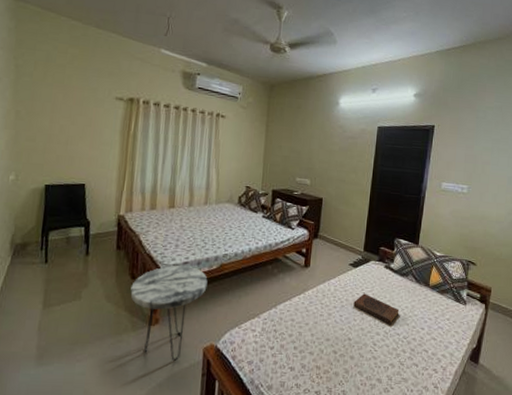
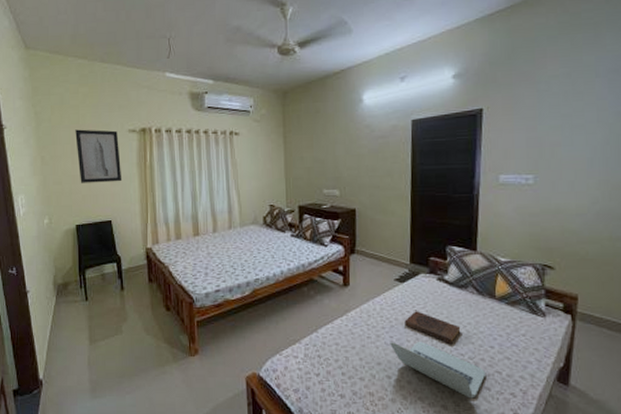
wall art: none [56,89,104,147] -> present [75,129,123,183]
side table: present [130,265,208,361] -> none [167,294,242,390]
laptop: none [339,320,415,373] -> present [390,342,485,399]

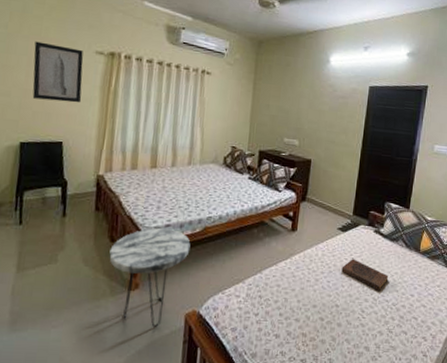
side table: none [167,294,242,390] -> present [109,228,191,327]
laptop: present [390,342,485,399] -> none [326,286,404,341]

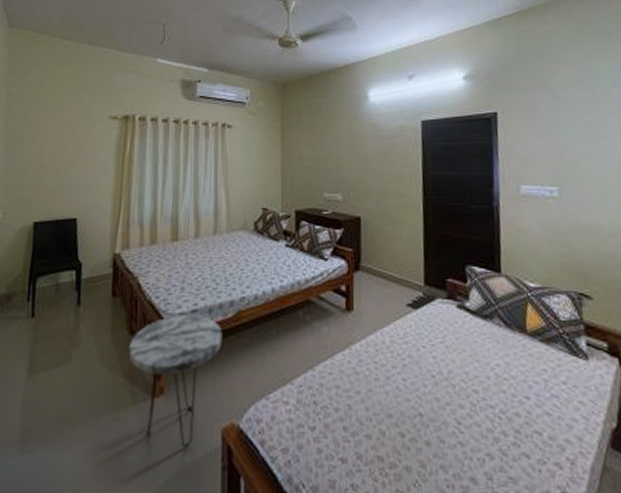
wall art: present [32,41,84,103] -> none [46,113,97,174]
book: present [341,259,389,291] -> none [420,346,489,391]

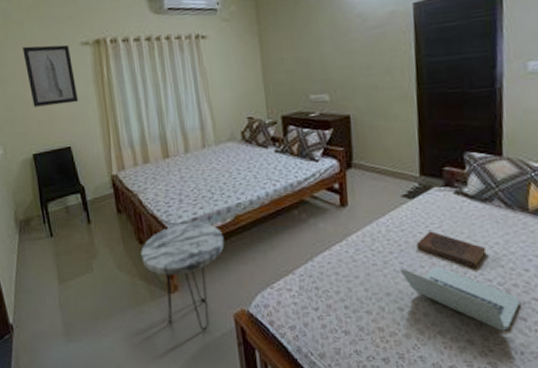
wall art: none [46,113,97,174] -> present [22,44,79,107]
laptop: none [402,386,522,469] -> present [400,267,520,331]
book: none [420,346,489,391] -> present [416,231,487,268]

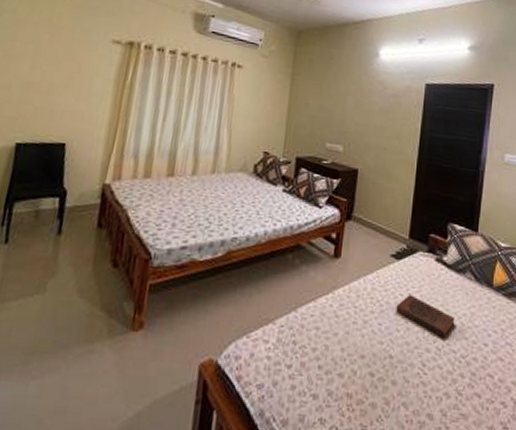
wall art: present [22,44,79,107] -> none [35,28,98,99]
side table: present [141,223,225,330] -> none [109,250,211,381]
laptop: present [400,267,520,331] -> none [377,330,477,407]

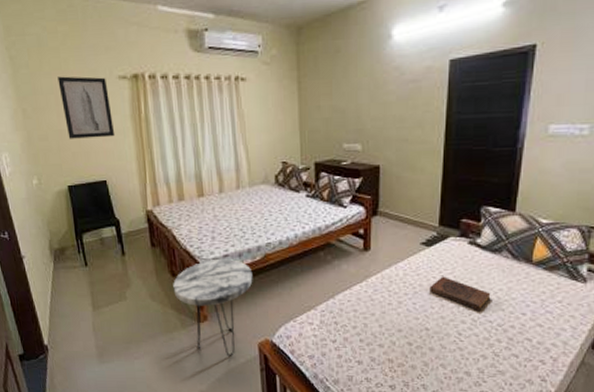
wall art: none [35,28,98,99] -> present [57,76,116,139]
side table: none [109,250,211,381] -> present [173,259,253,356]

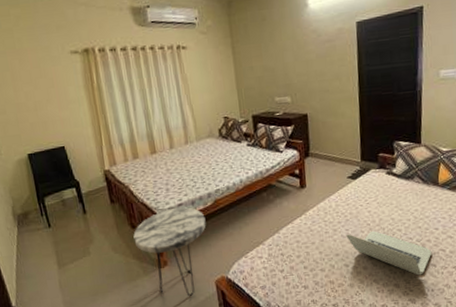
wall art: present [57,76,116,139] -> none [12,53,71,111]
laptop: none [412,309,514,365] -> present [346,231,431,276]
book: present [429,276,491,310] -> none [358,204,409,230]

